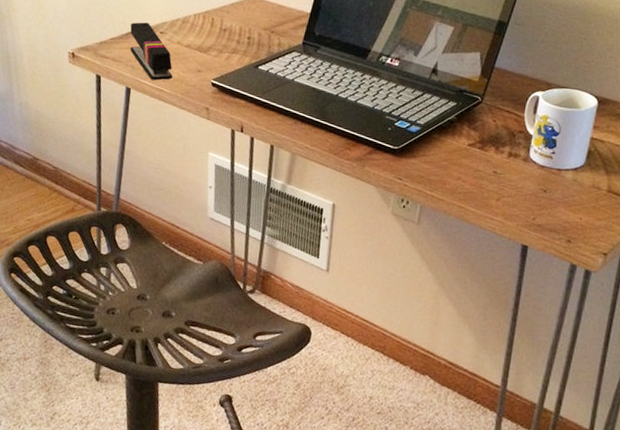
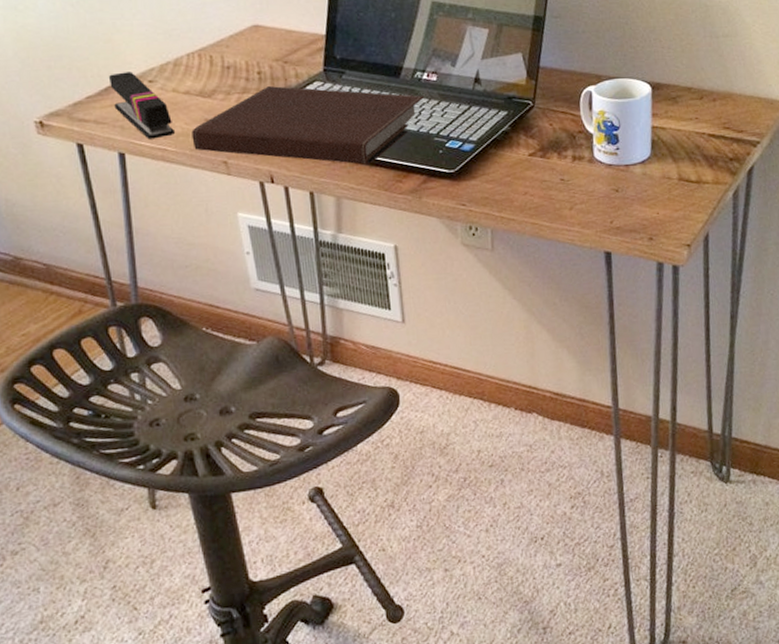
notebook: none [184,50,384,130] -> present [191,86,424,165]

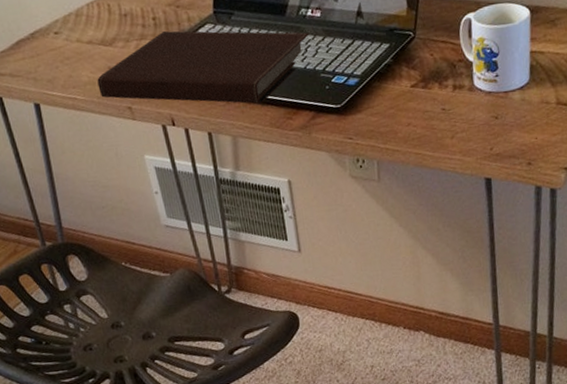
stapler: present [108,72,175,139] -> none [18,24,82,90]

